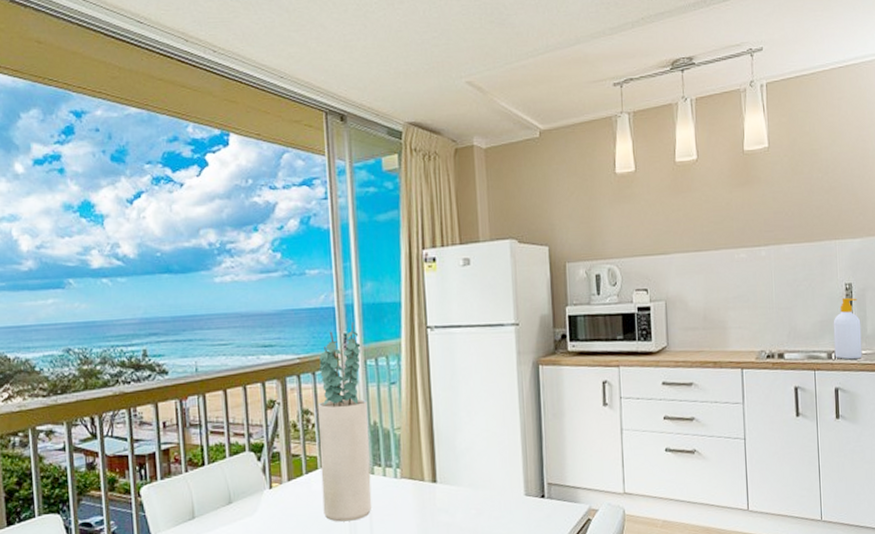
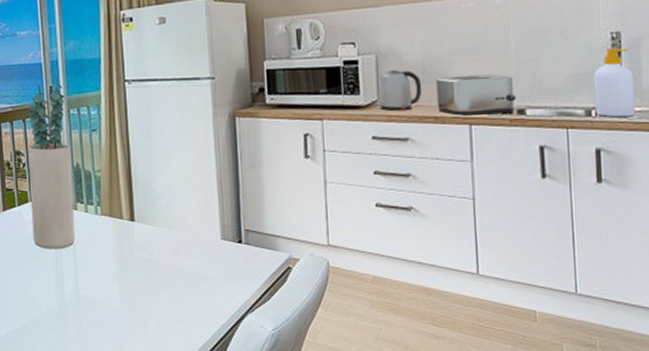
kettle: none [668,316,704,357] -> present [379,70,422,112]
toaster: none [715,321,777,360] -> present [436,74,516,116]

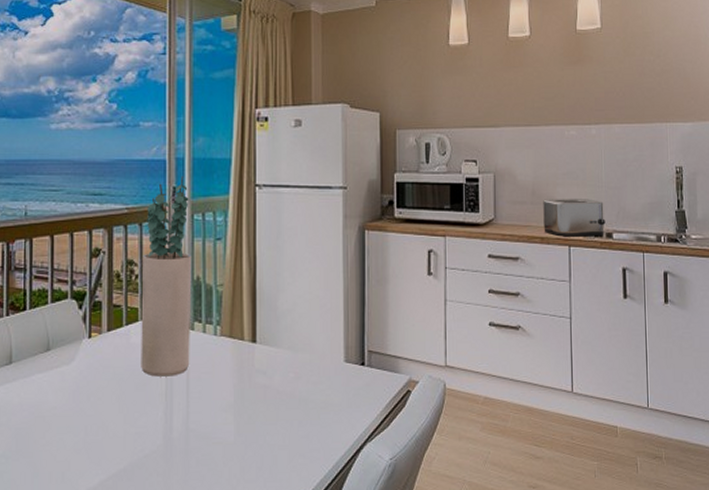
kettle: present [379,70,422,112] -> none [496,190,532,231]
soap bottle: present [593,48,636,118] -> none [663,181,692,244]

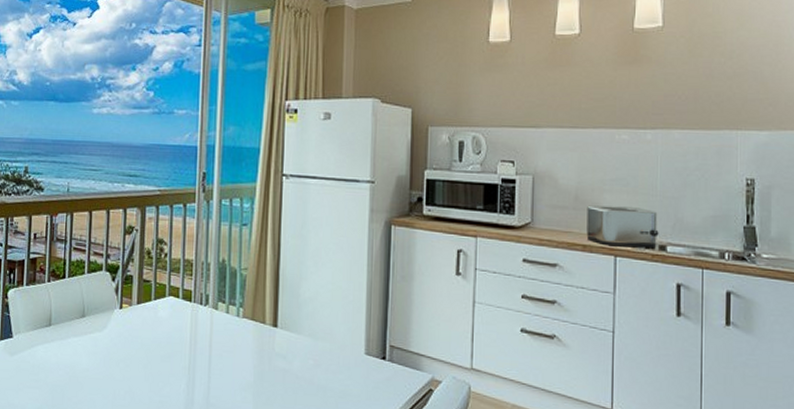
vase: present [141,175,192,377] -> none [166,161,218,352]

